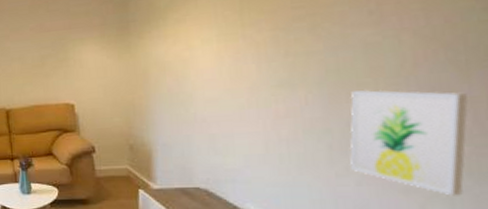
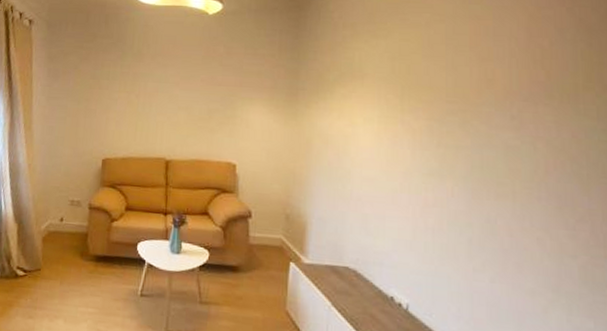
wall art: present [350,89,468,196] -> none [487,189,587,303]

